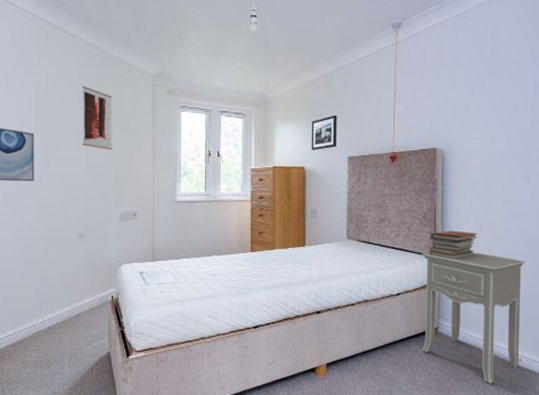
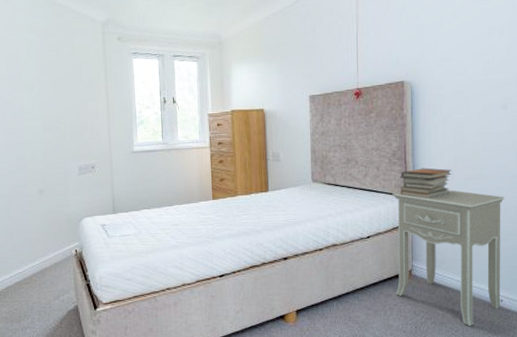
wall art: present [82,86,112,150] -> none [31,38,66,103]
picture frame: present [311,114,337,151] -> none [269,51,297,92]

